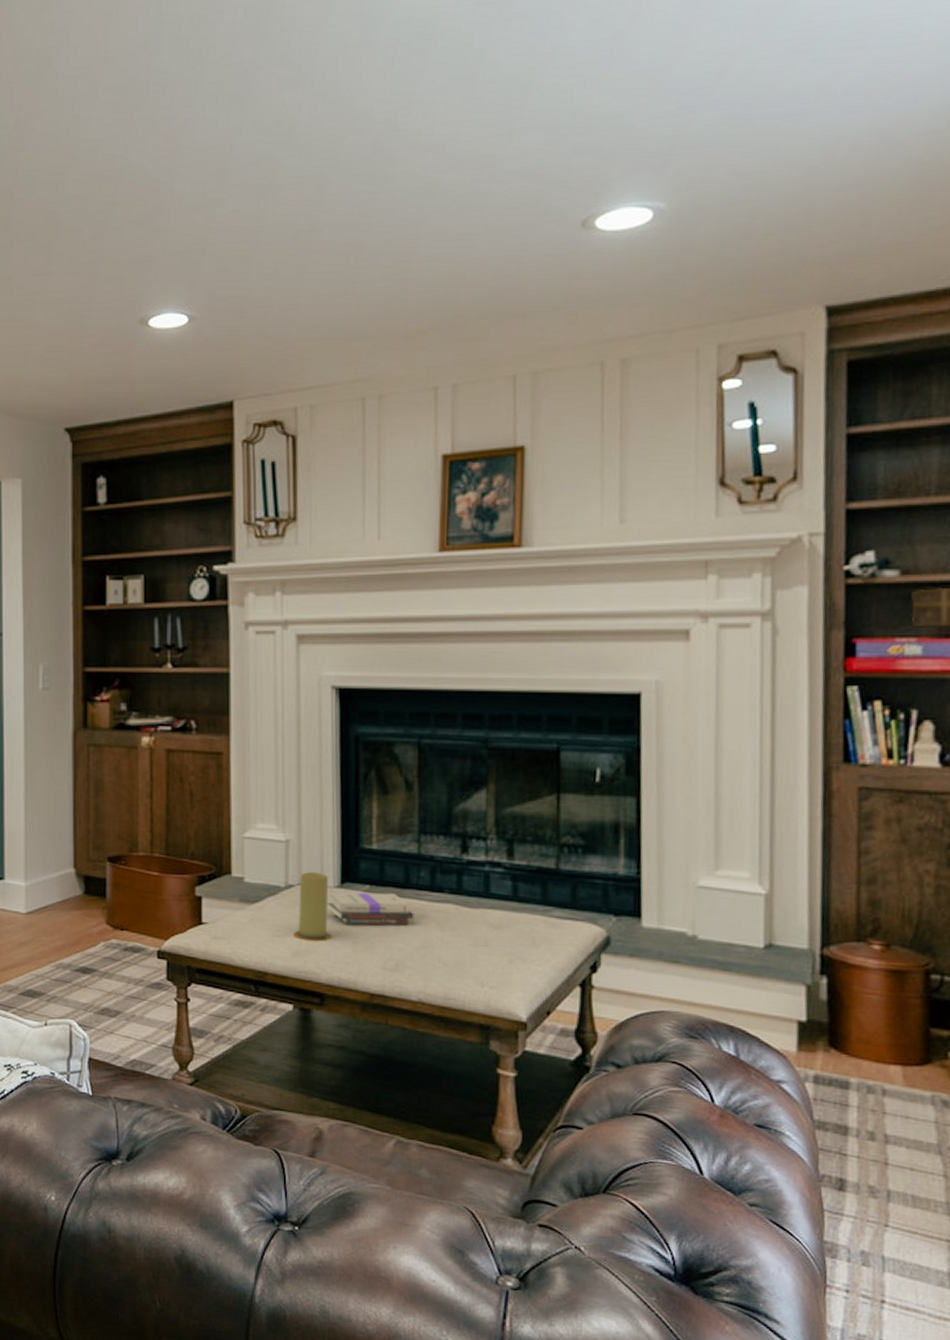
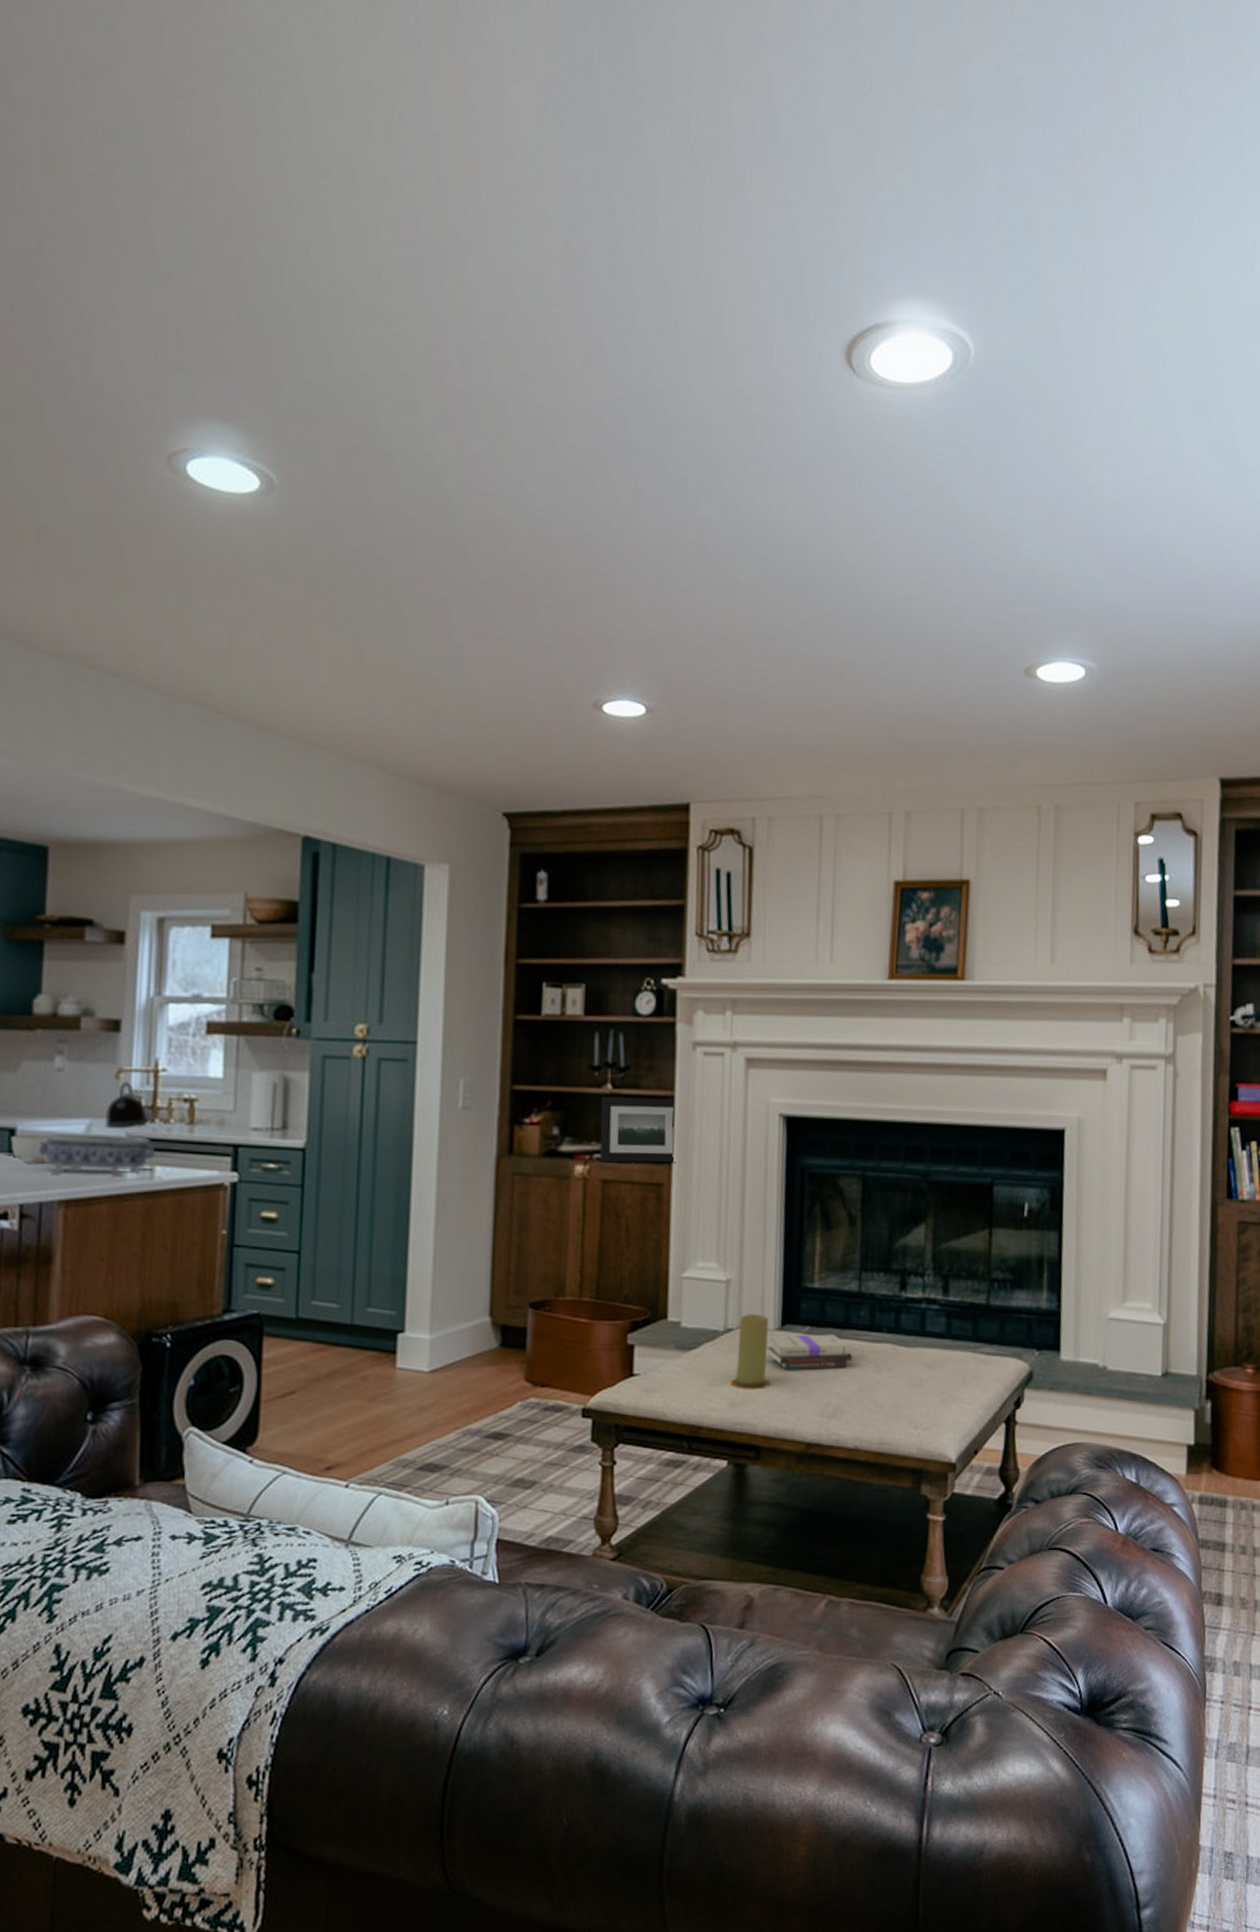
picture frame: none [163,674,234,735] -> present [600,1096,676,1164]

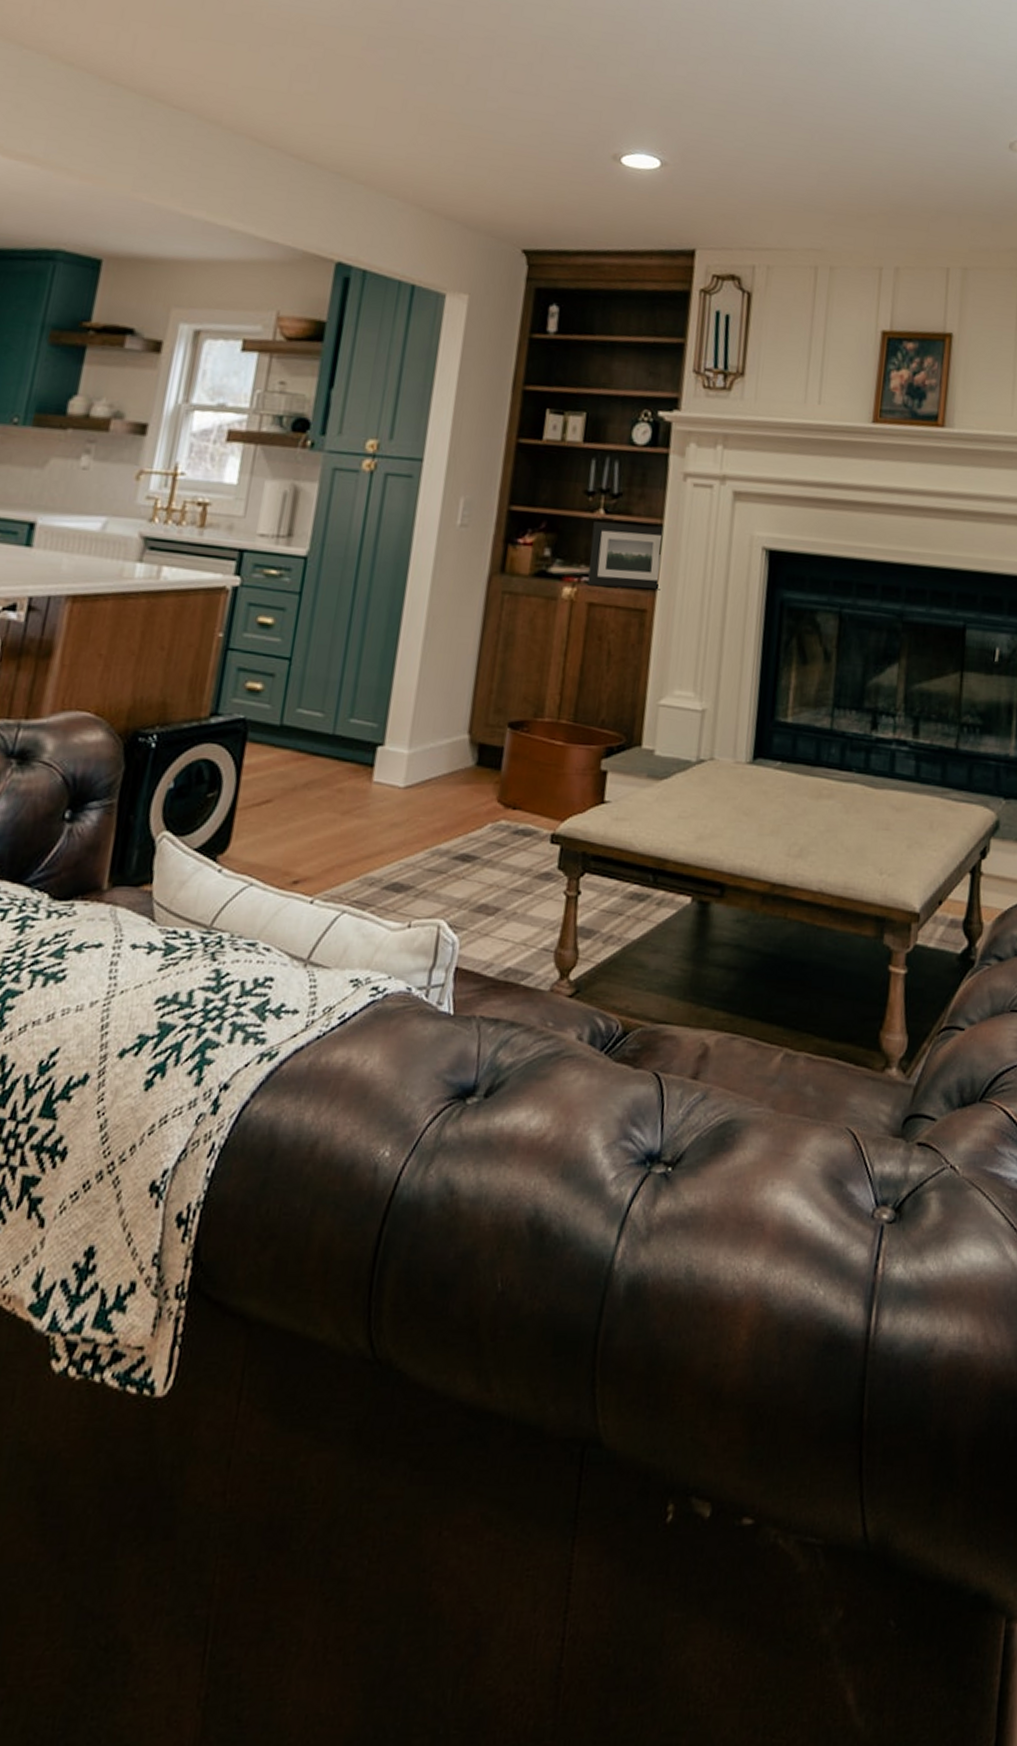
bowl: present [10,1134,49,1165] -> none [28,528,66,560]
decorative bowl: present [37,1133,156,1178] -> none [53,530,165,576]
kettle: present [105,1081,147,1130] -> none [120,482,161,530]
candle: present [731,1313,771,1390] -> none [700,745,741,825]
books: present [765,1334,853,1371] -> none [735,769,822,808]

